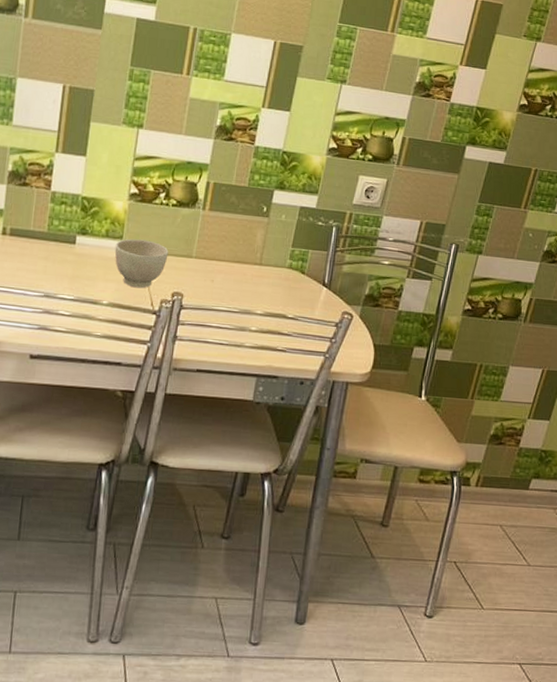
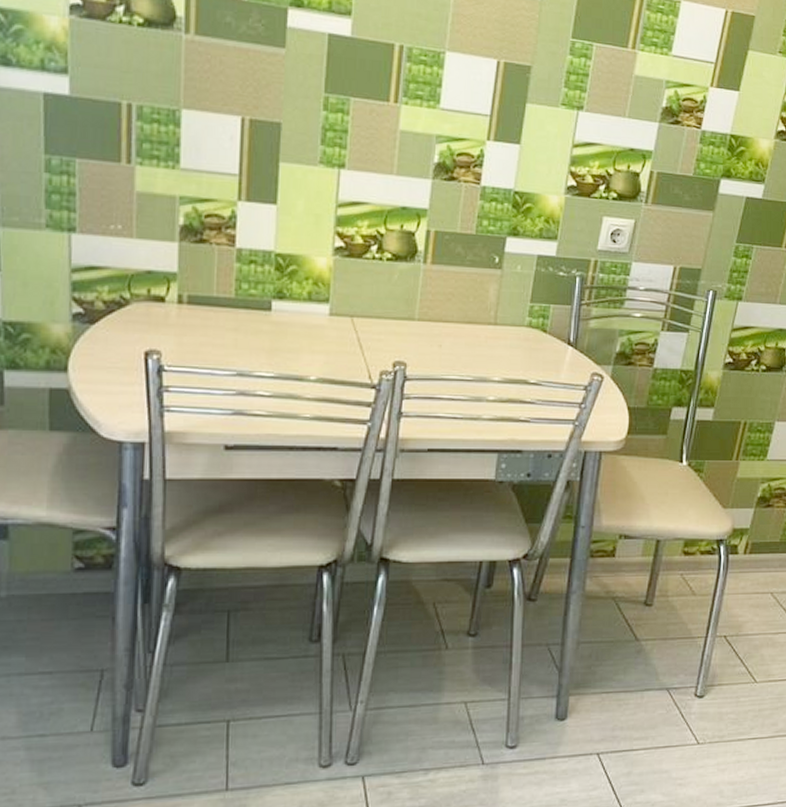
bowl: present [114,239,169,288] -> none [320,301,386,359]

